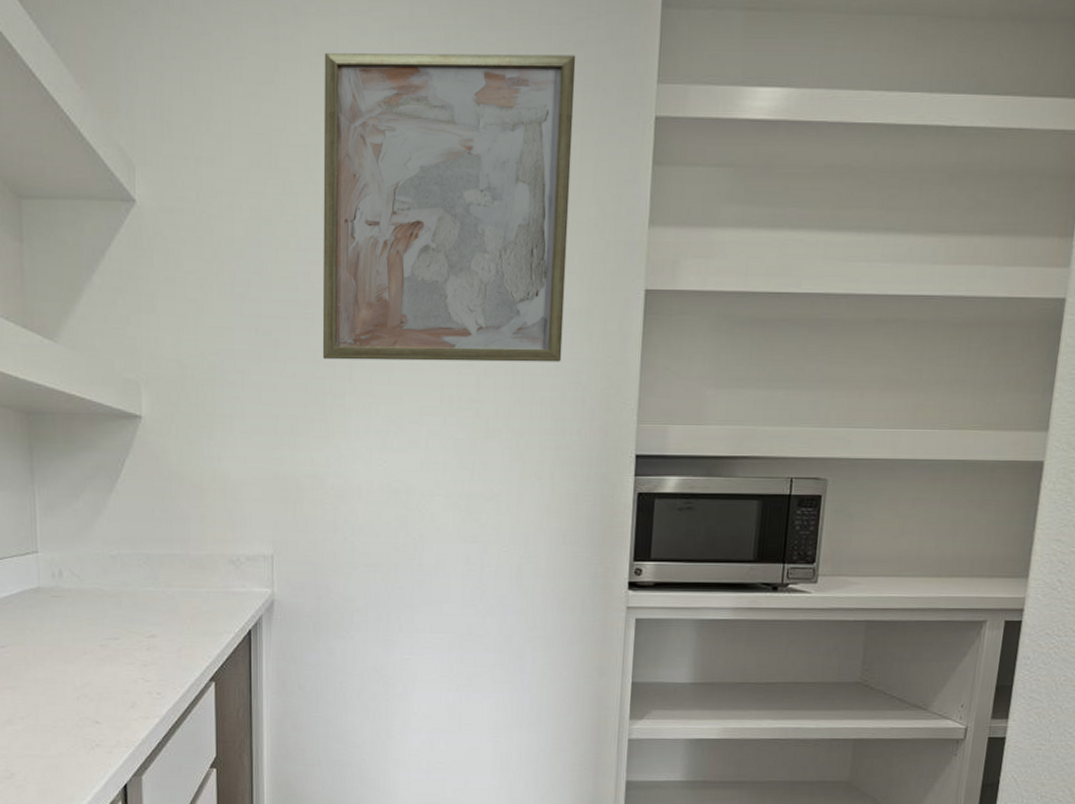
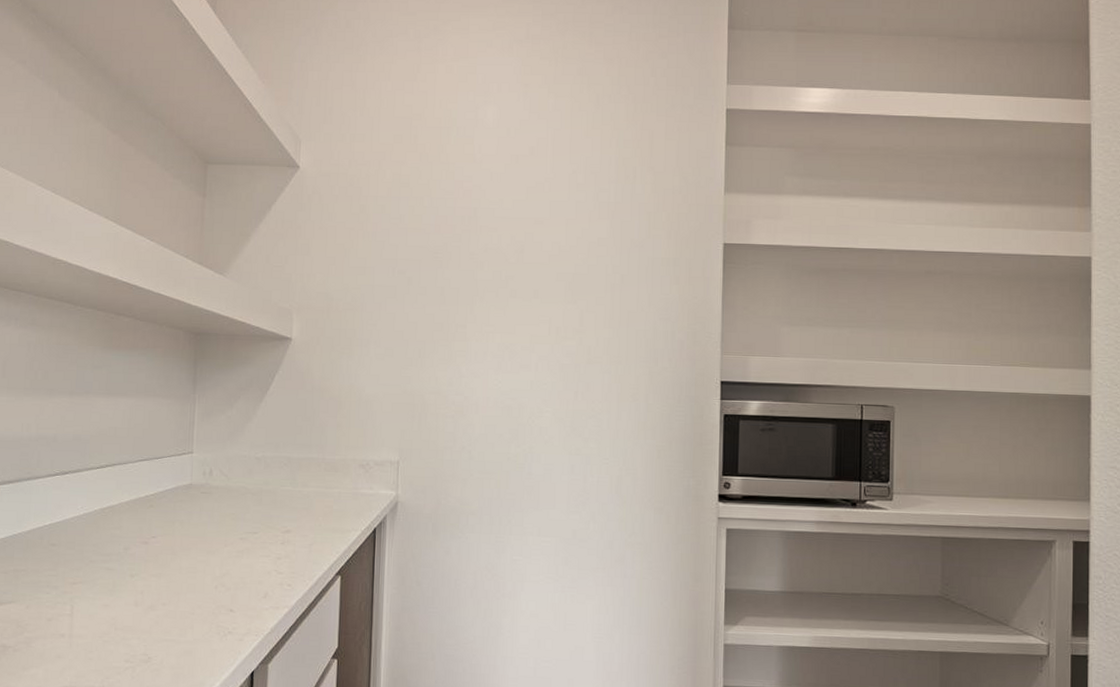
wall art: present [322,53,576,362] -> none [448,60,660,301]

